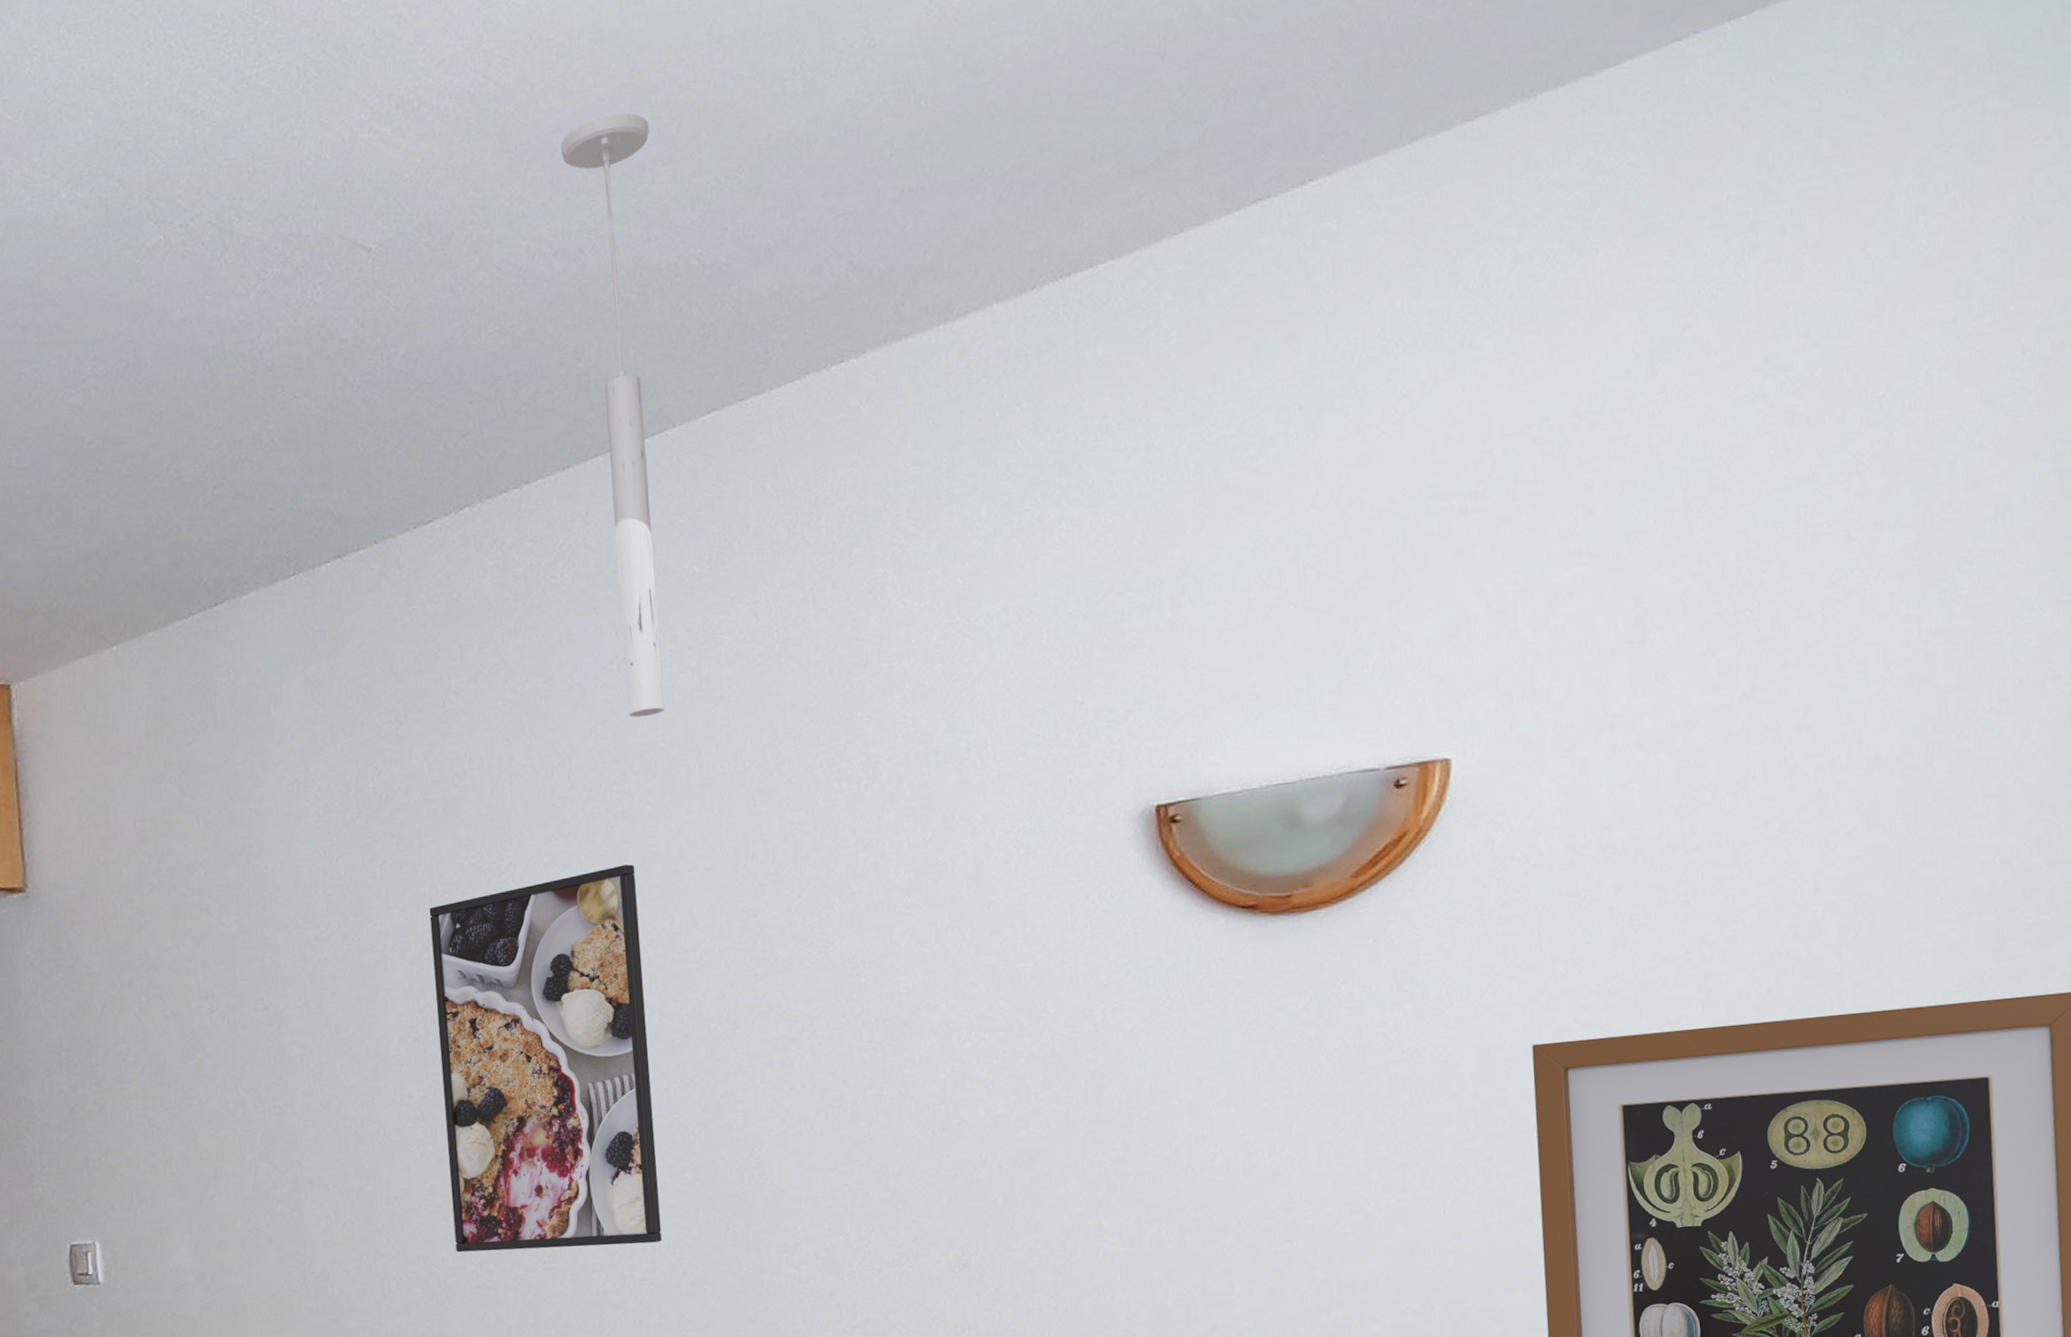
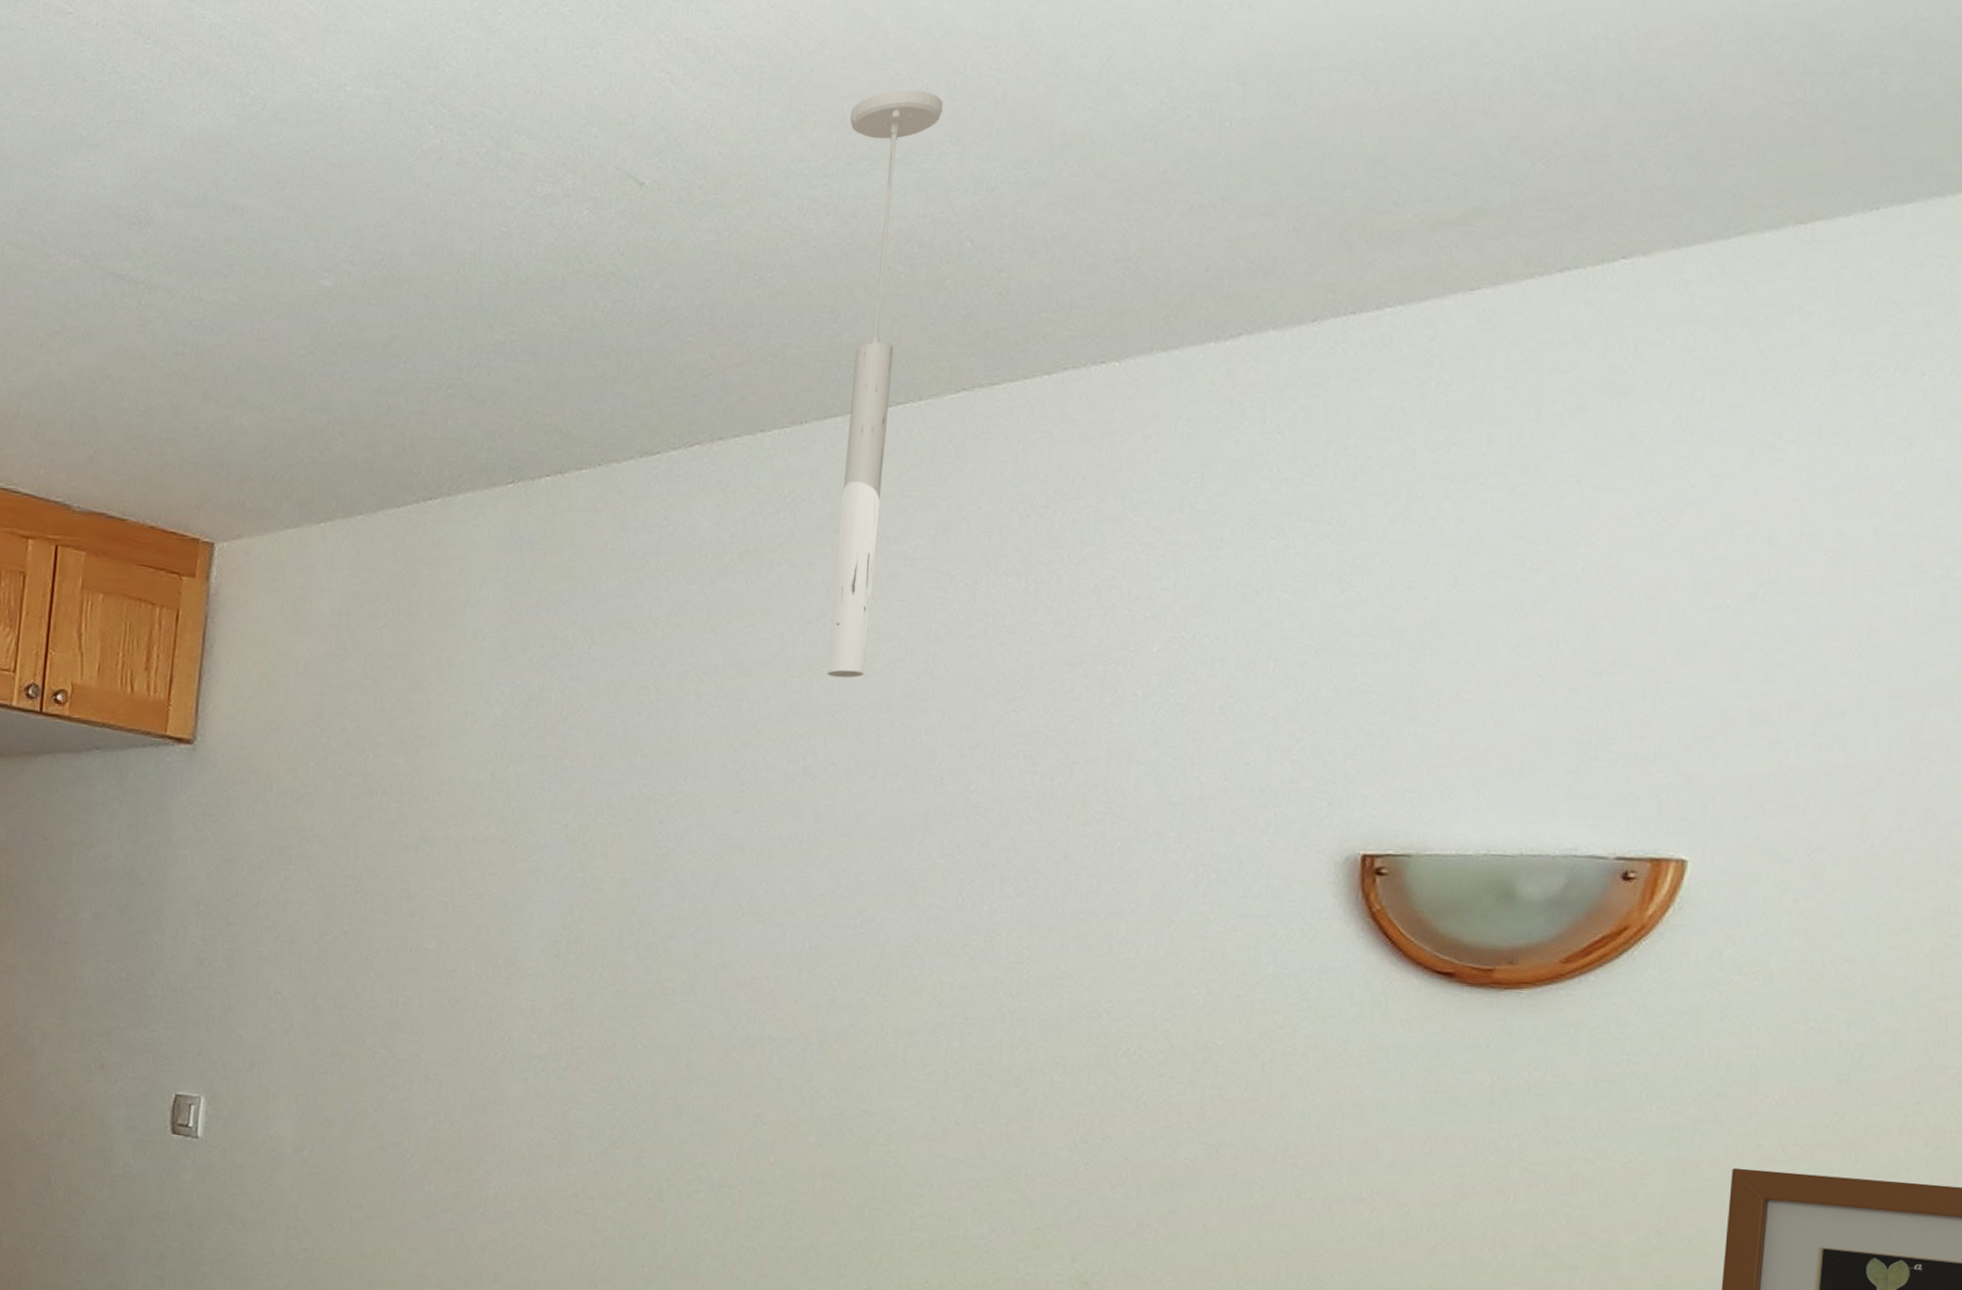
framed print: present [429,864,662,1253] -> none [561,819,808,1201]

